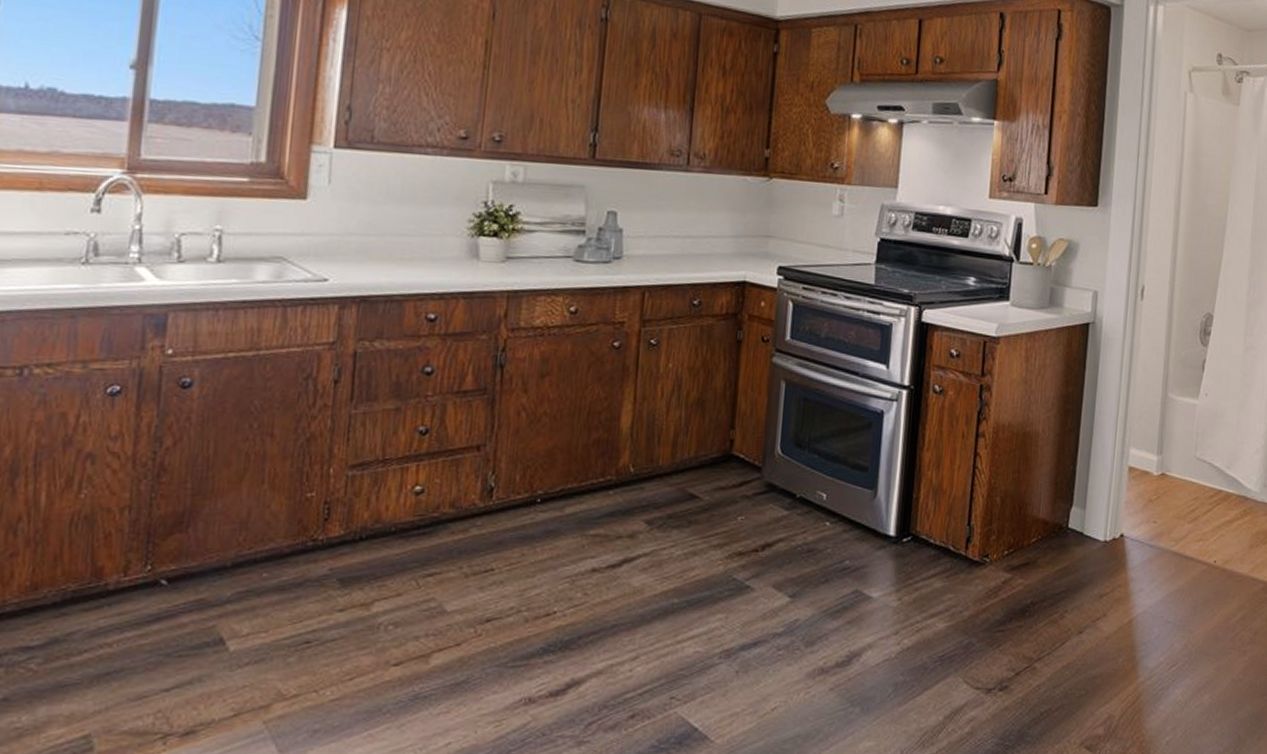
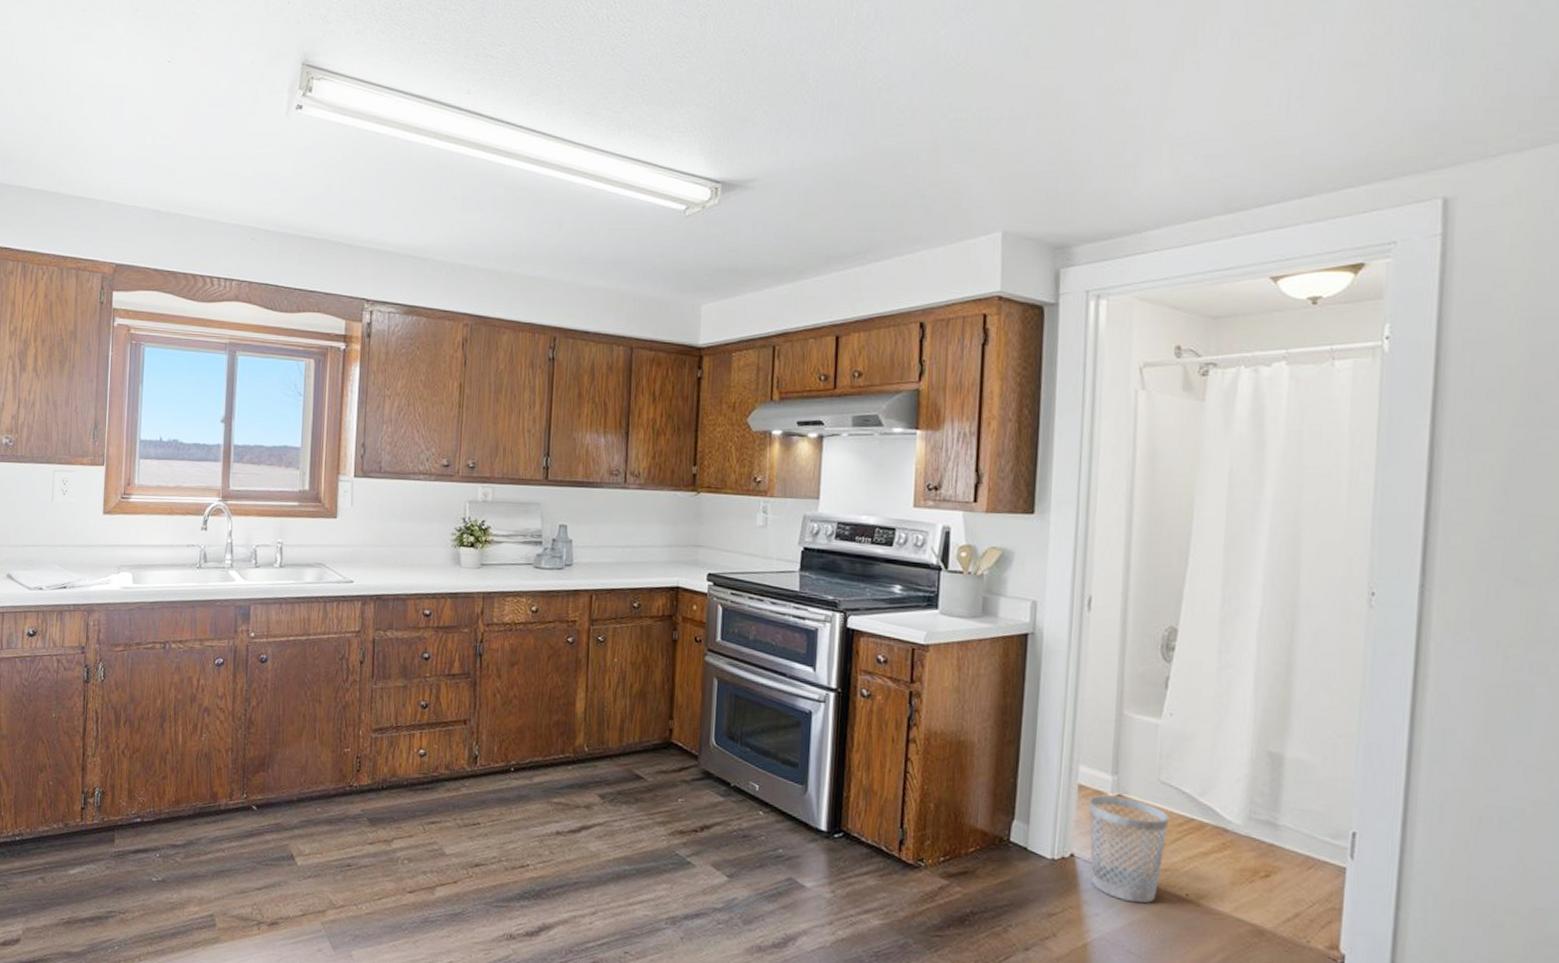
wastebasket: none [1137,475,1203,574] -> present [1089,795,1170,904]

